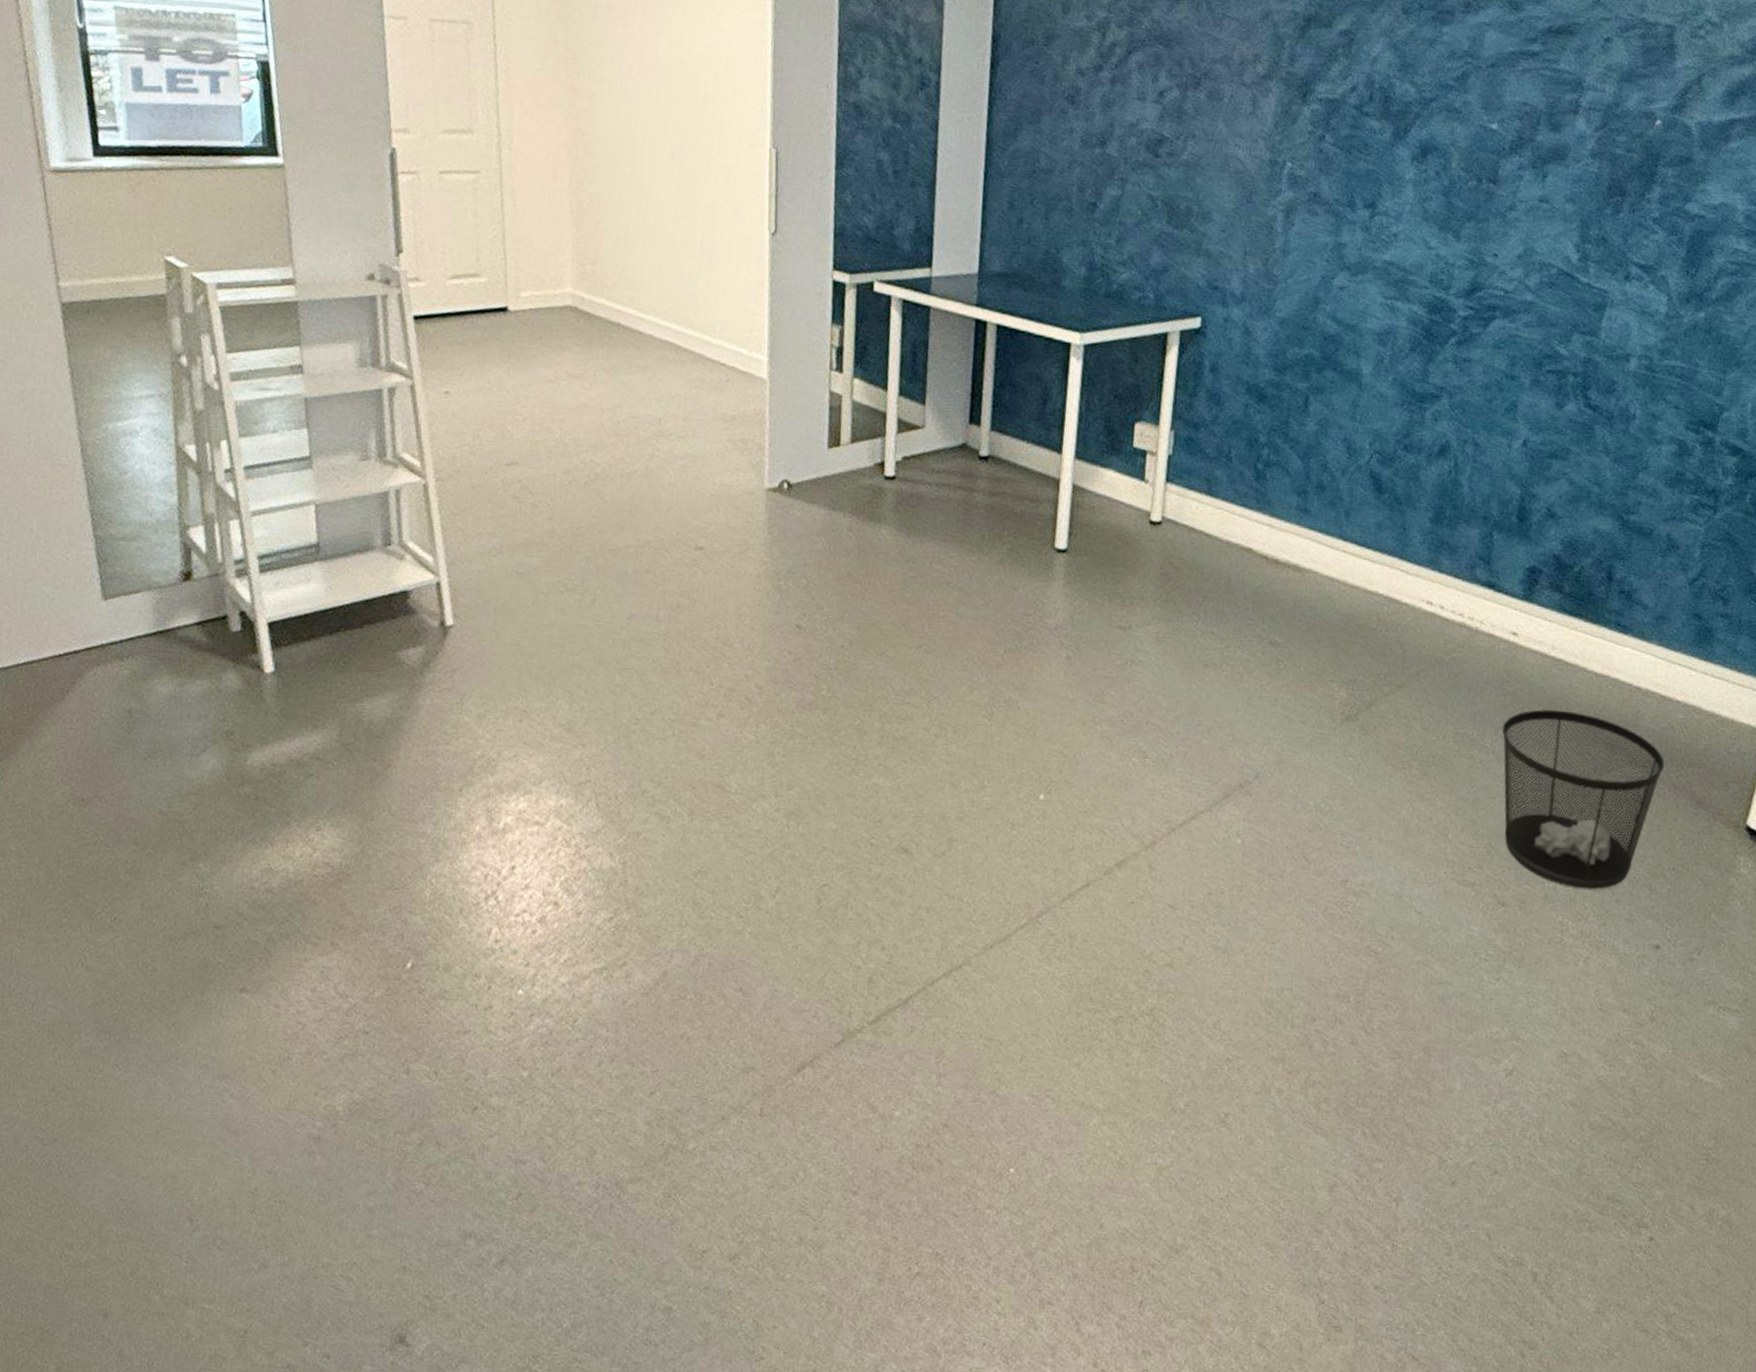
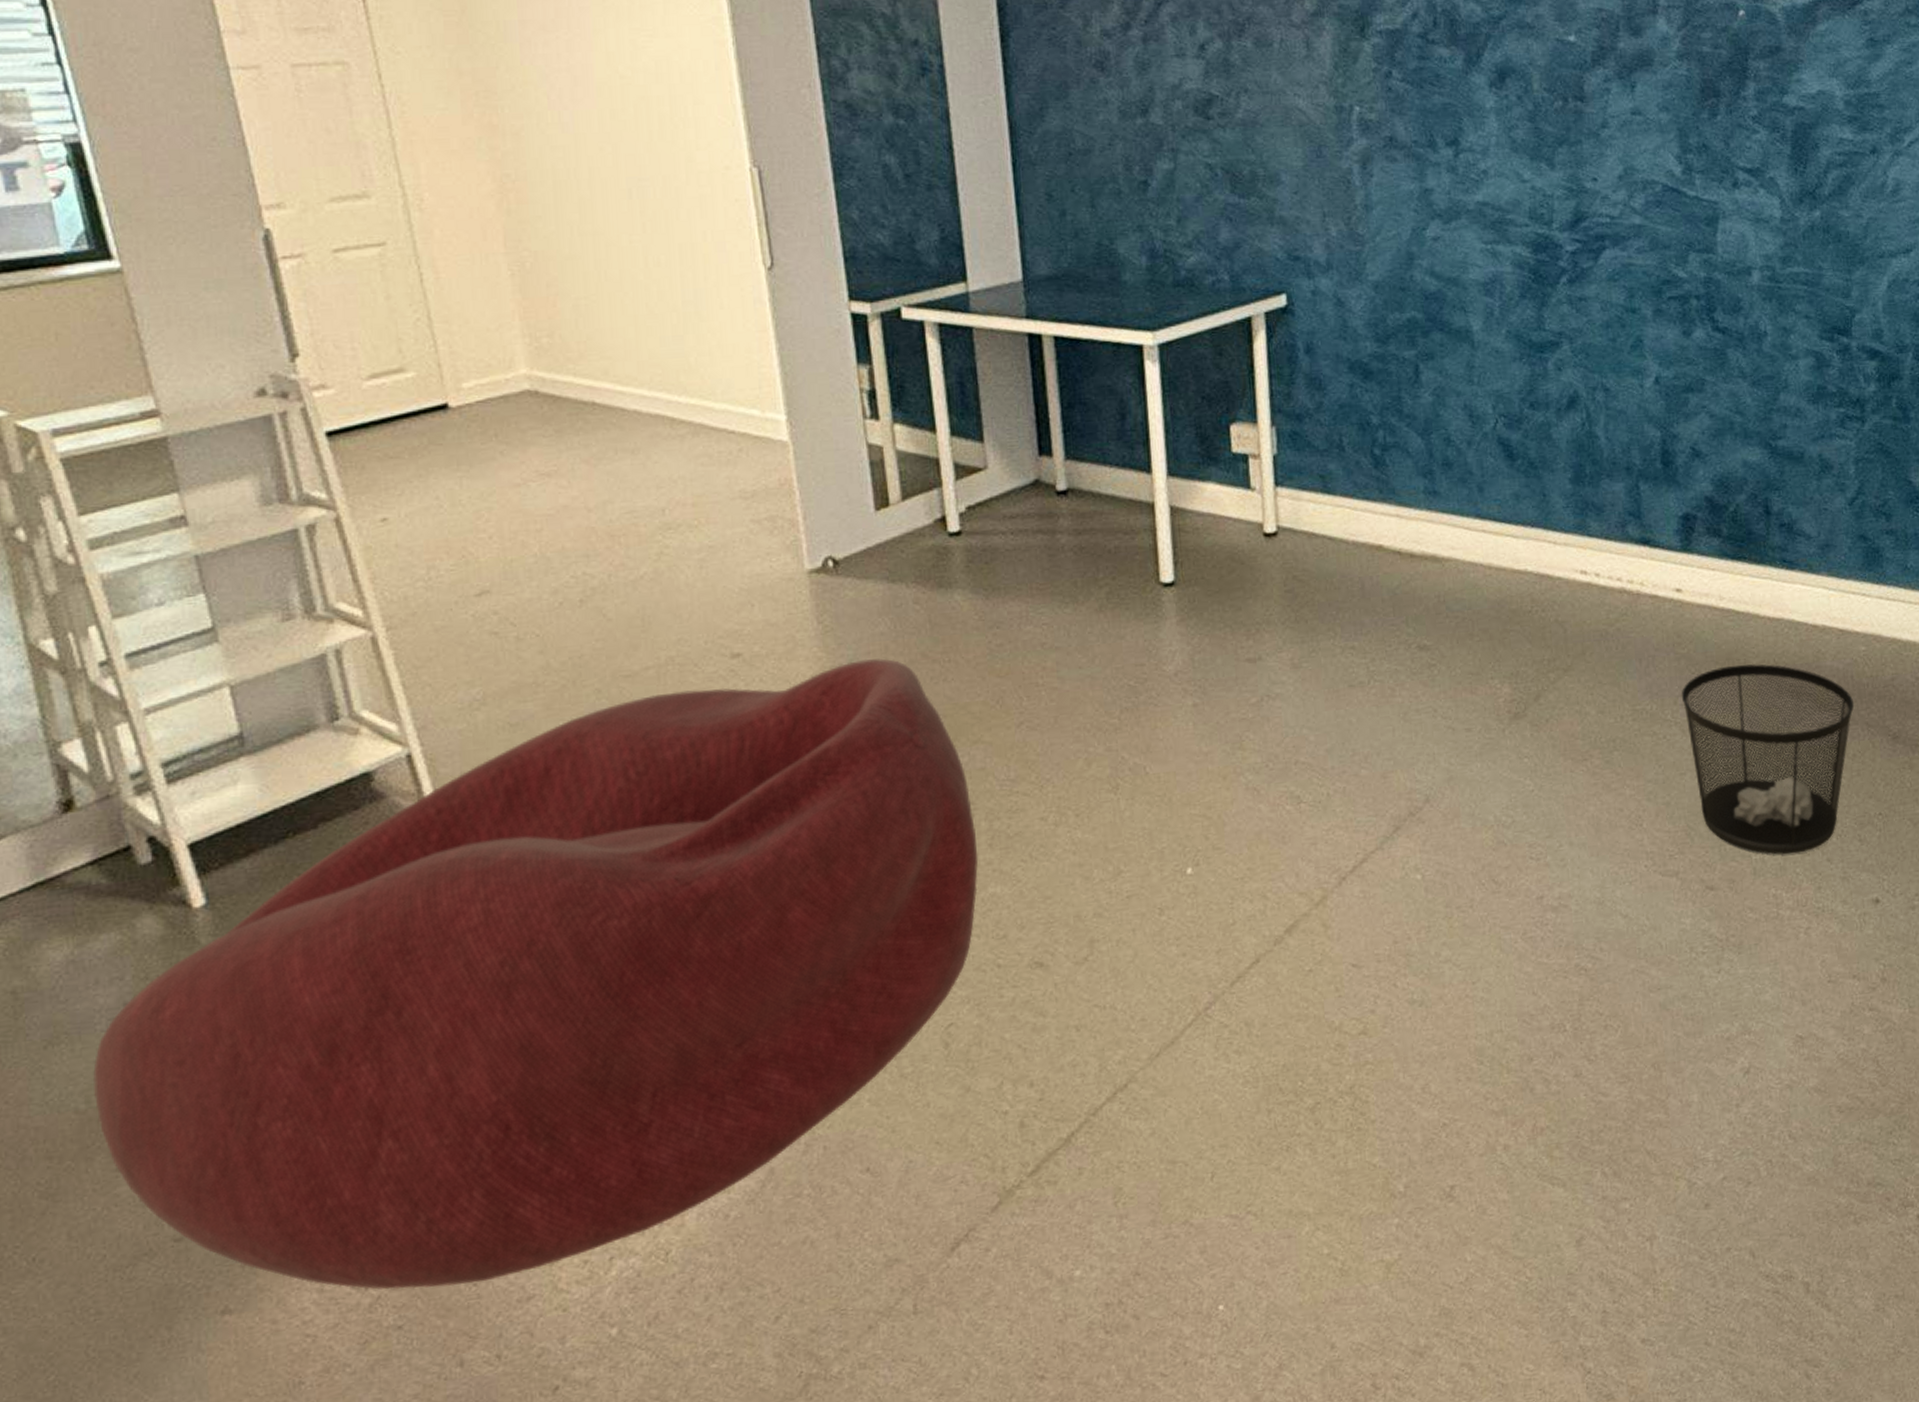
bean bag chair: none [174,569,870,1012] -> present [93,658,979,1290]

